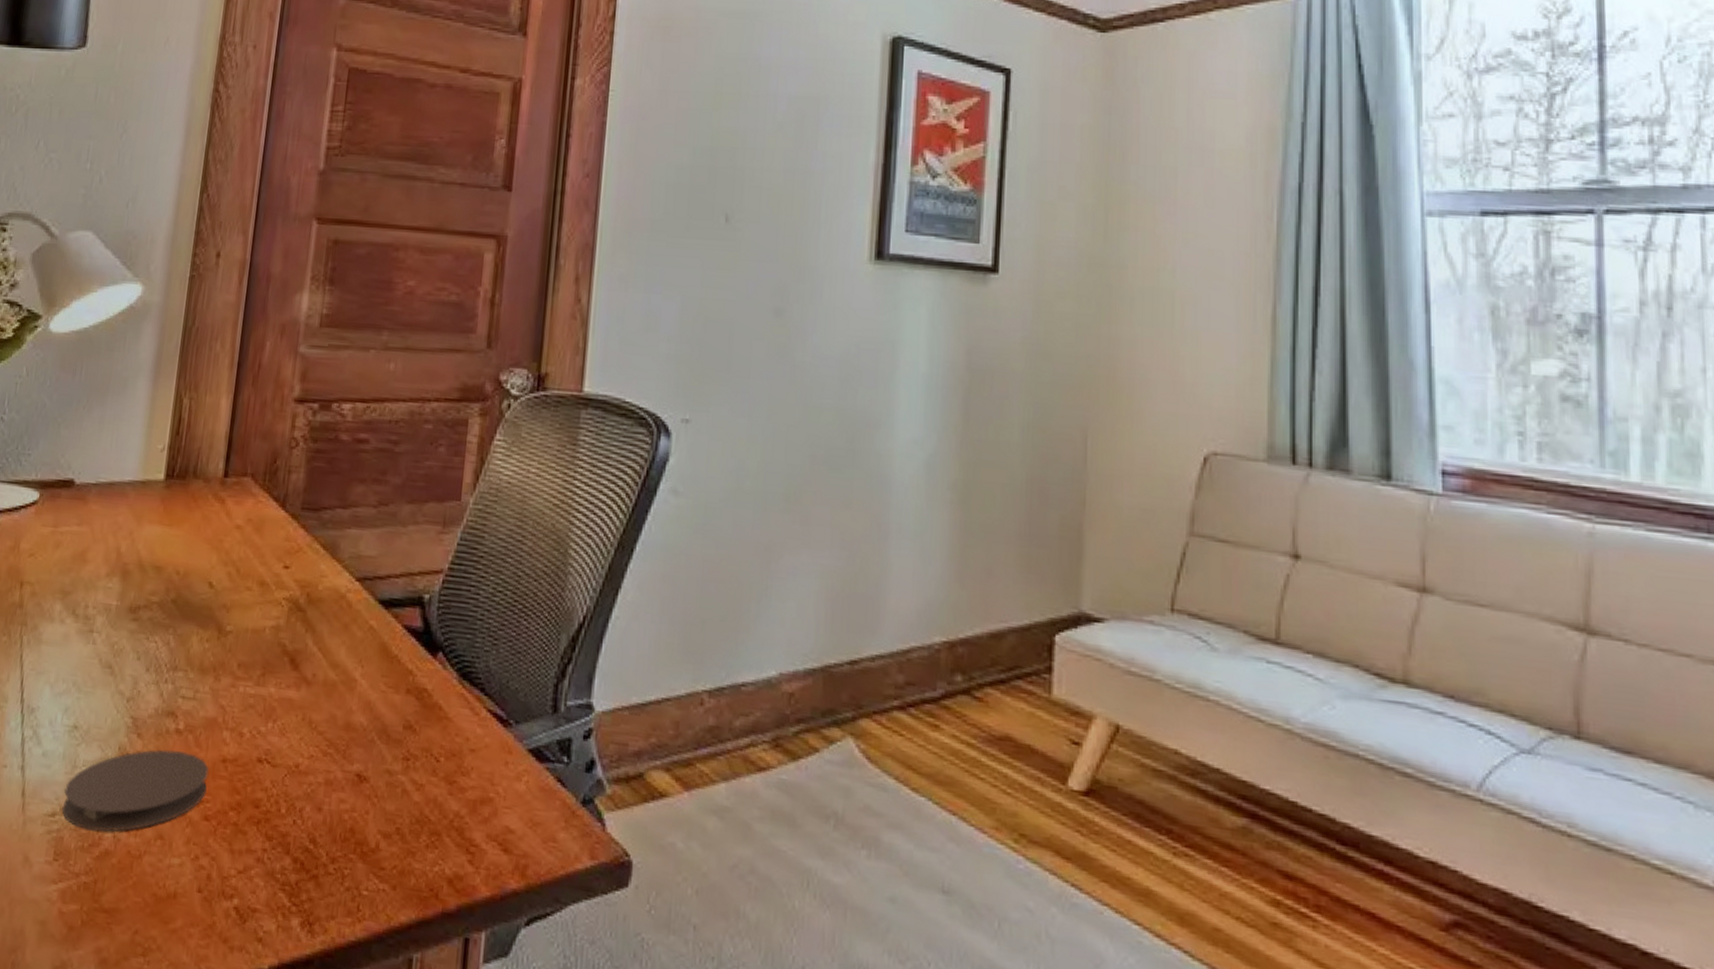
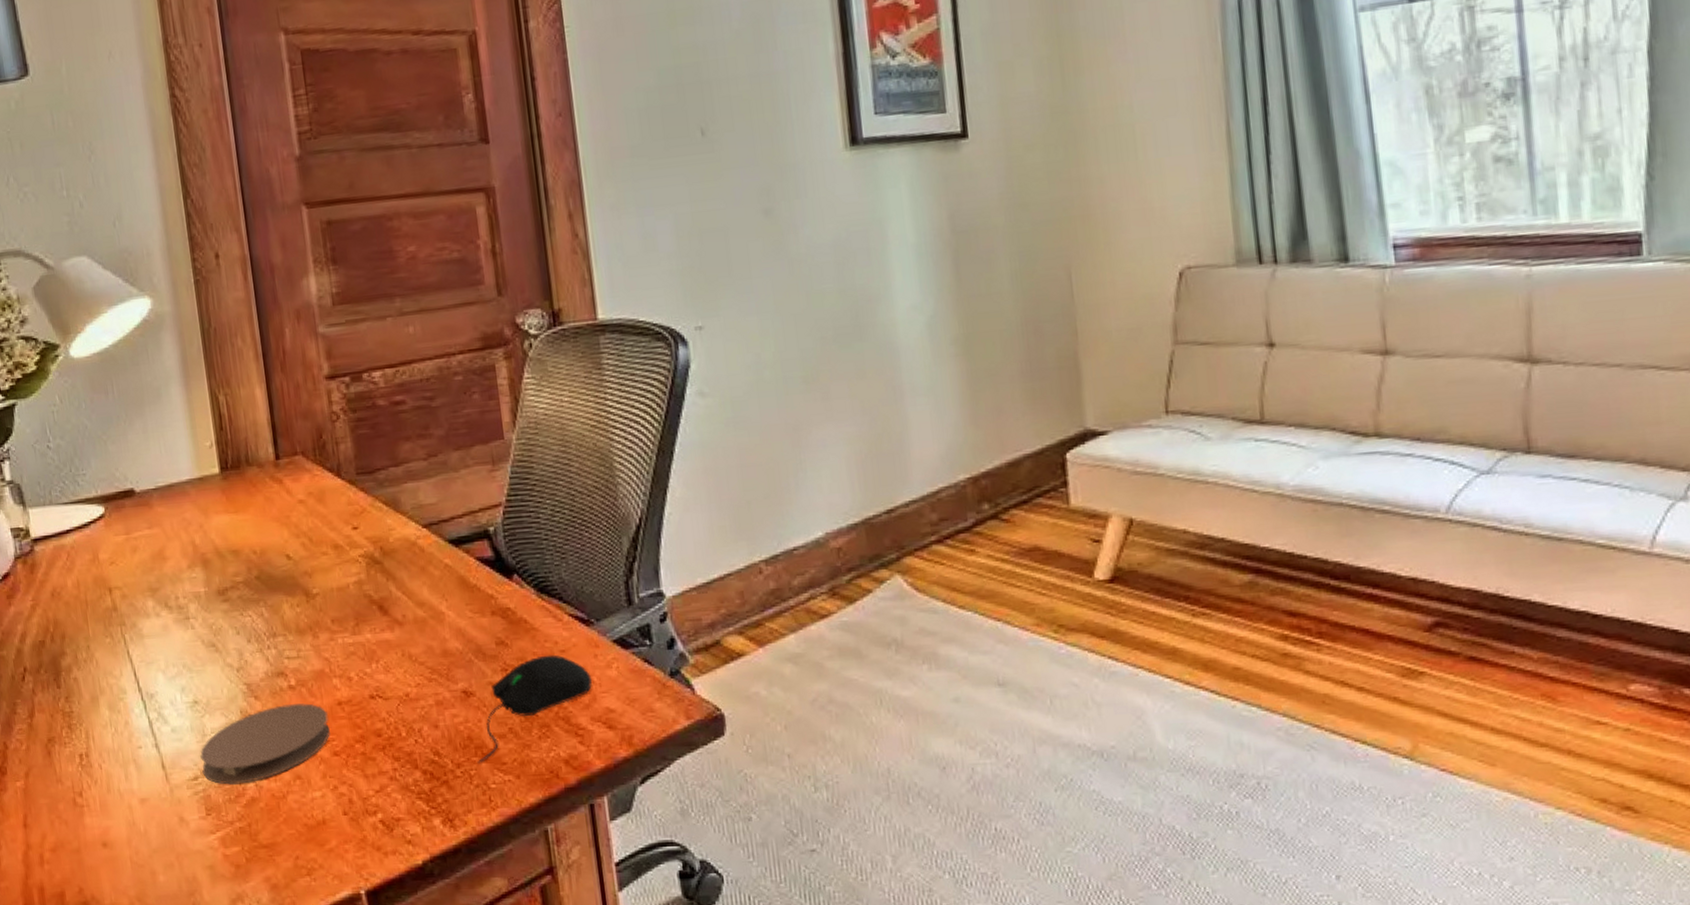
computer mouse: none [354,751,497,863] -> present [477,655,592,764]

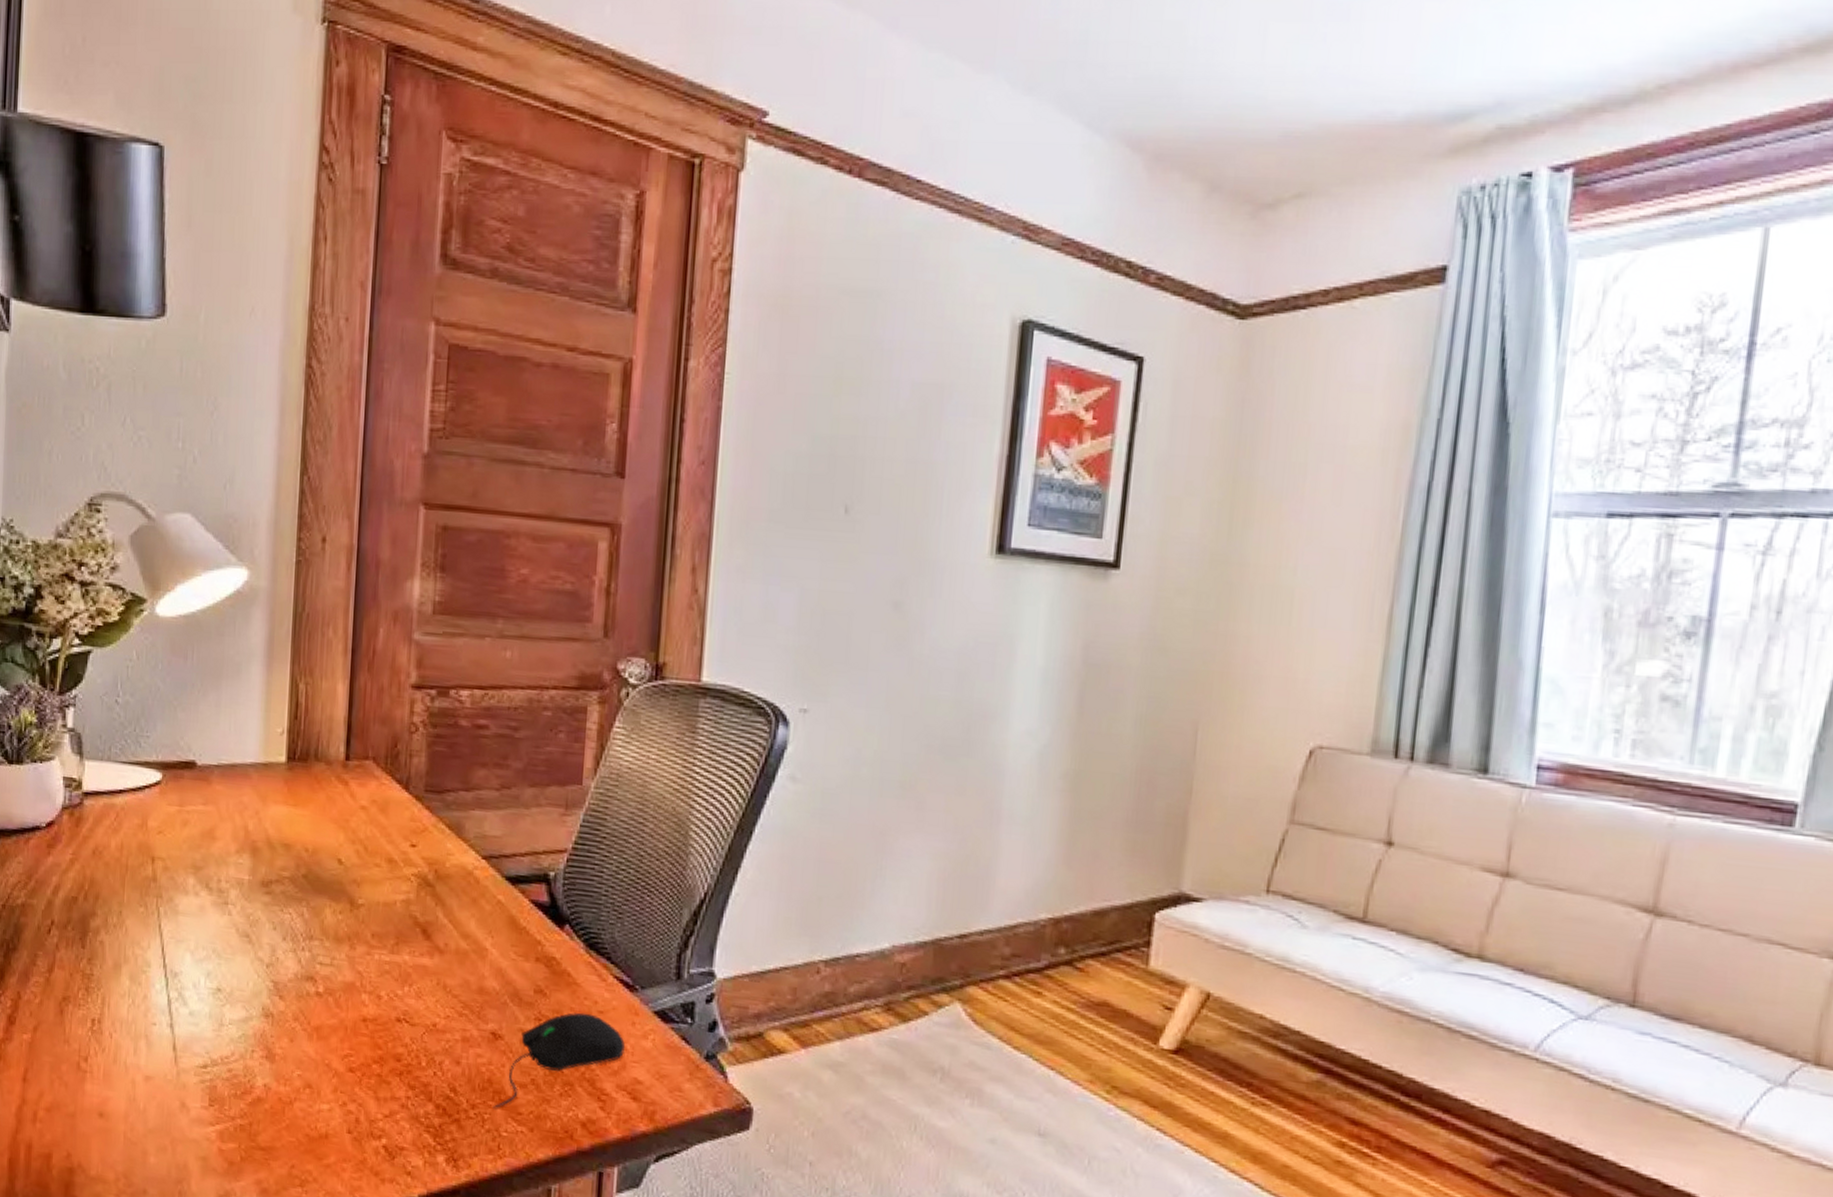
coaster: present [200,703,330,785] -> none [213,1010,350,1082]

